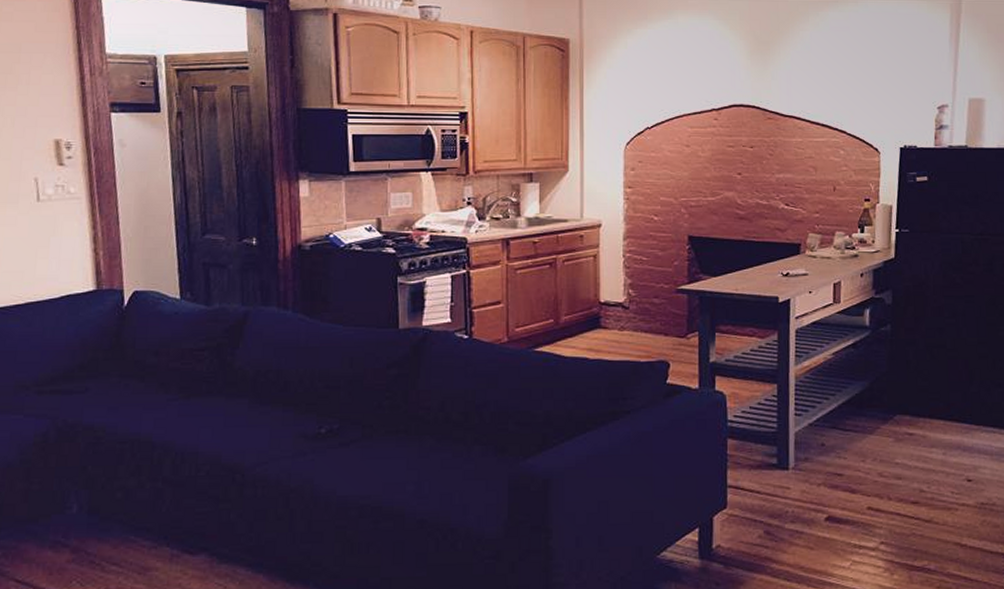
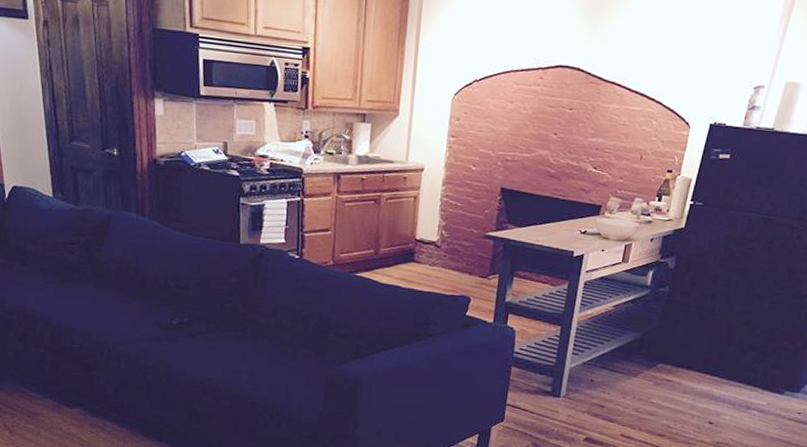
bowl: none [796,256,846,280] -> present [595,217,640,241]

